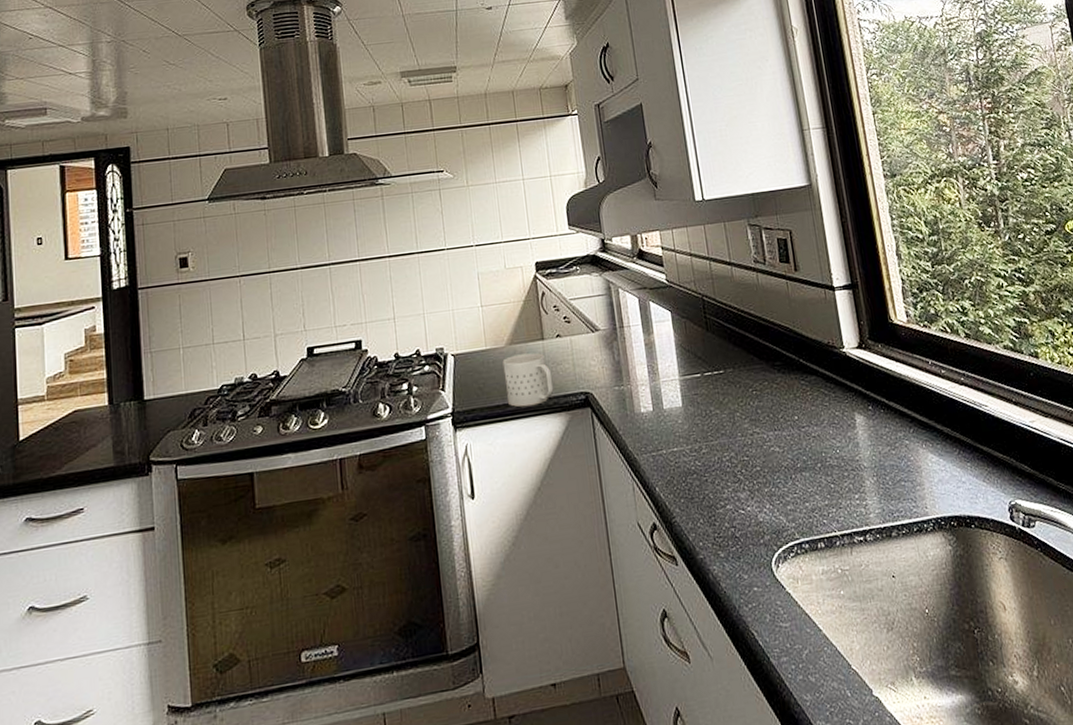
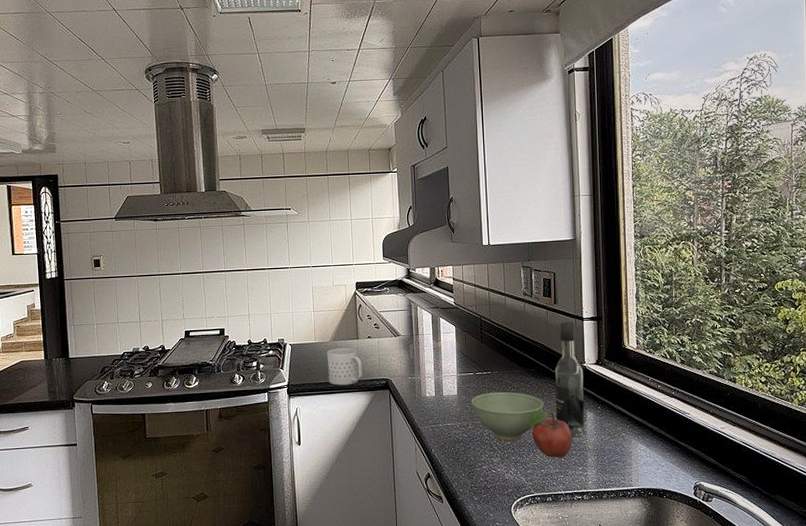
bowl: none [701,396,798,466] -> present [471,391,544,441]
fruit: none [779,417,842,484] -> present [528,409,572,458]
bottle: none [805,292,857,453] -> present [555,321,586,438]

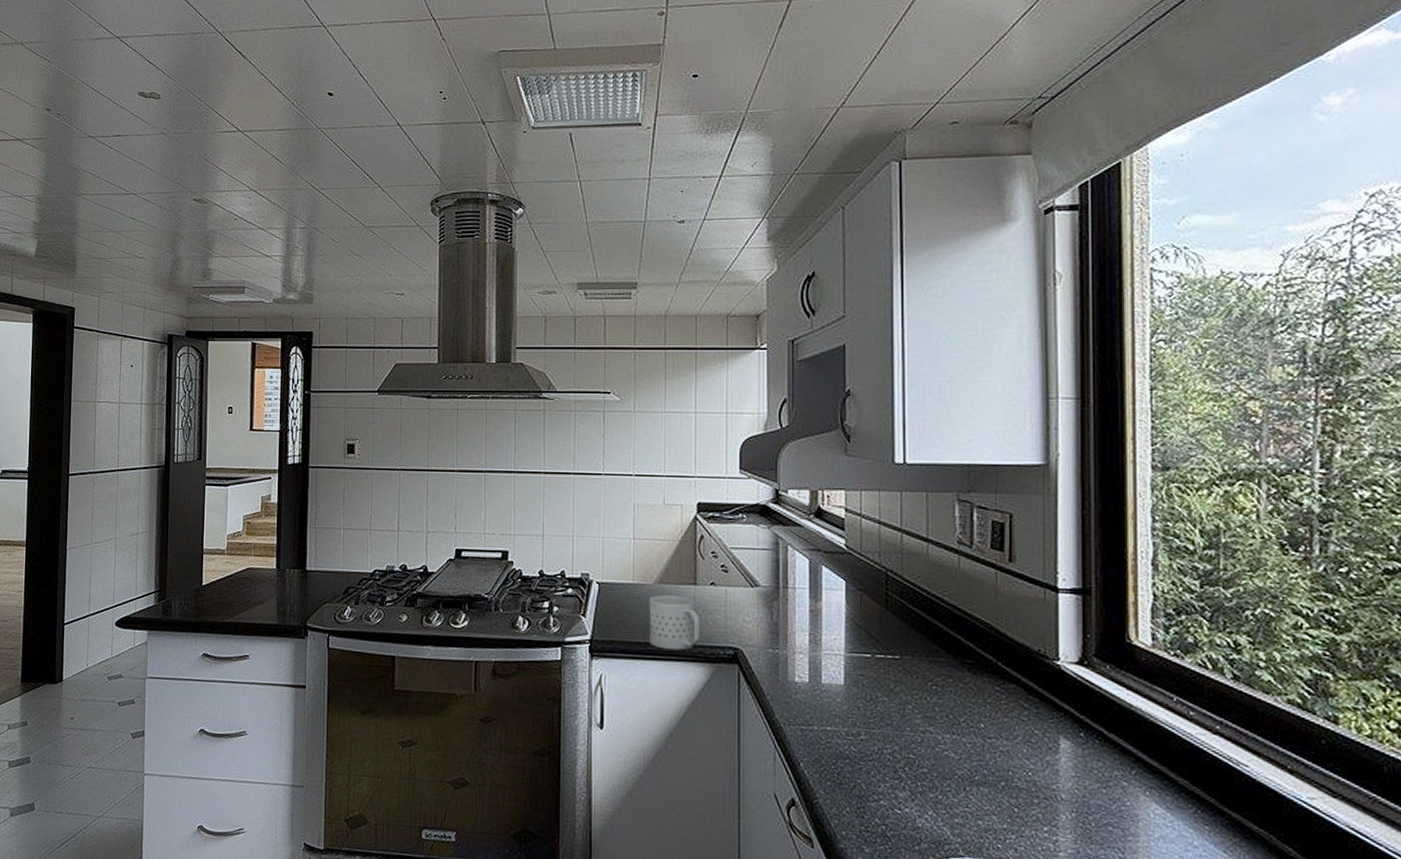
bowl: present [471,391,544,441] -> none [865,687,986,768]
fruit: present [528,409,572,458] -> none [958,723,1033,807]
bottle: present [555,321,586,438] -> none [1005,590,1057,778]

